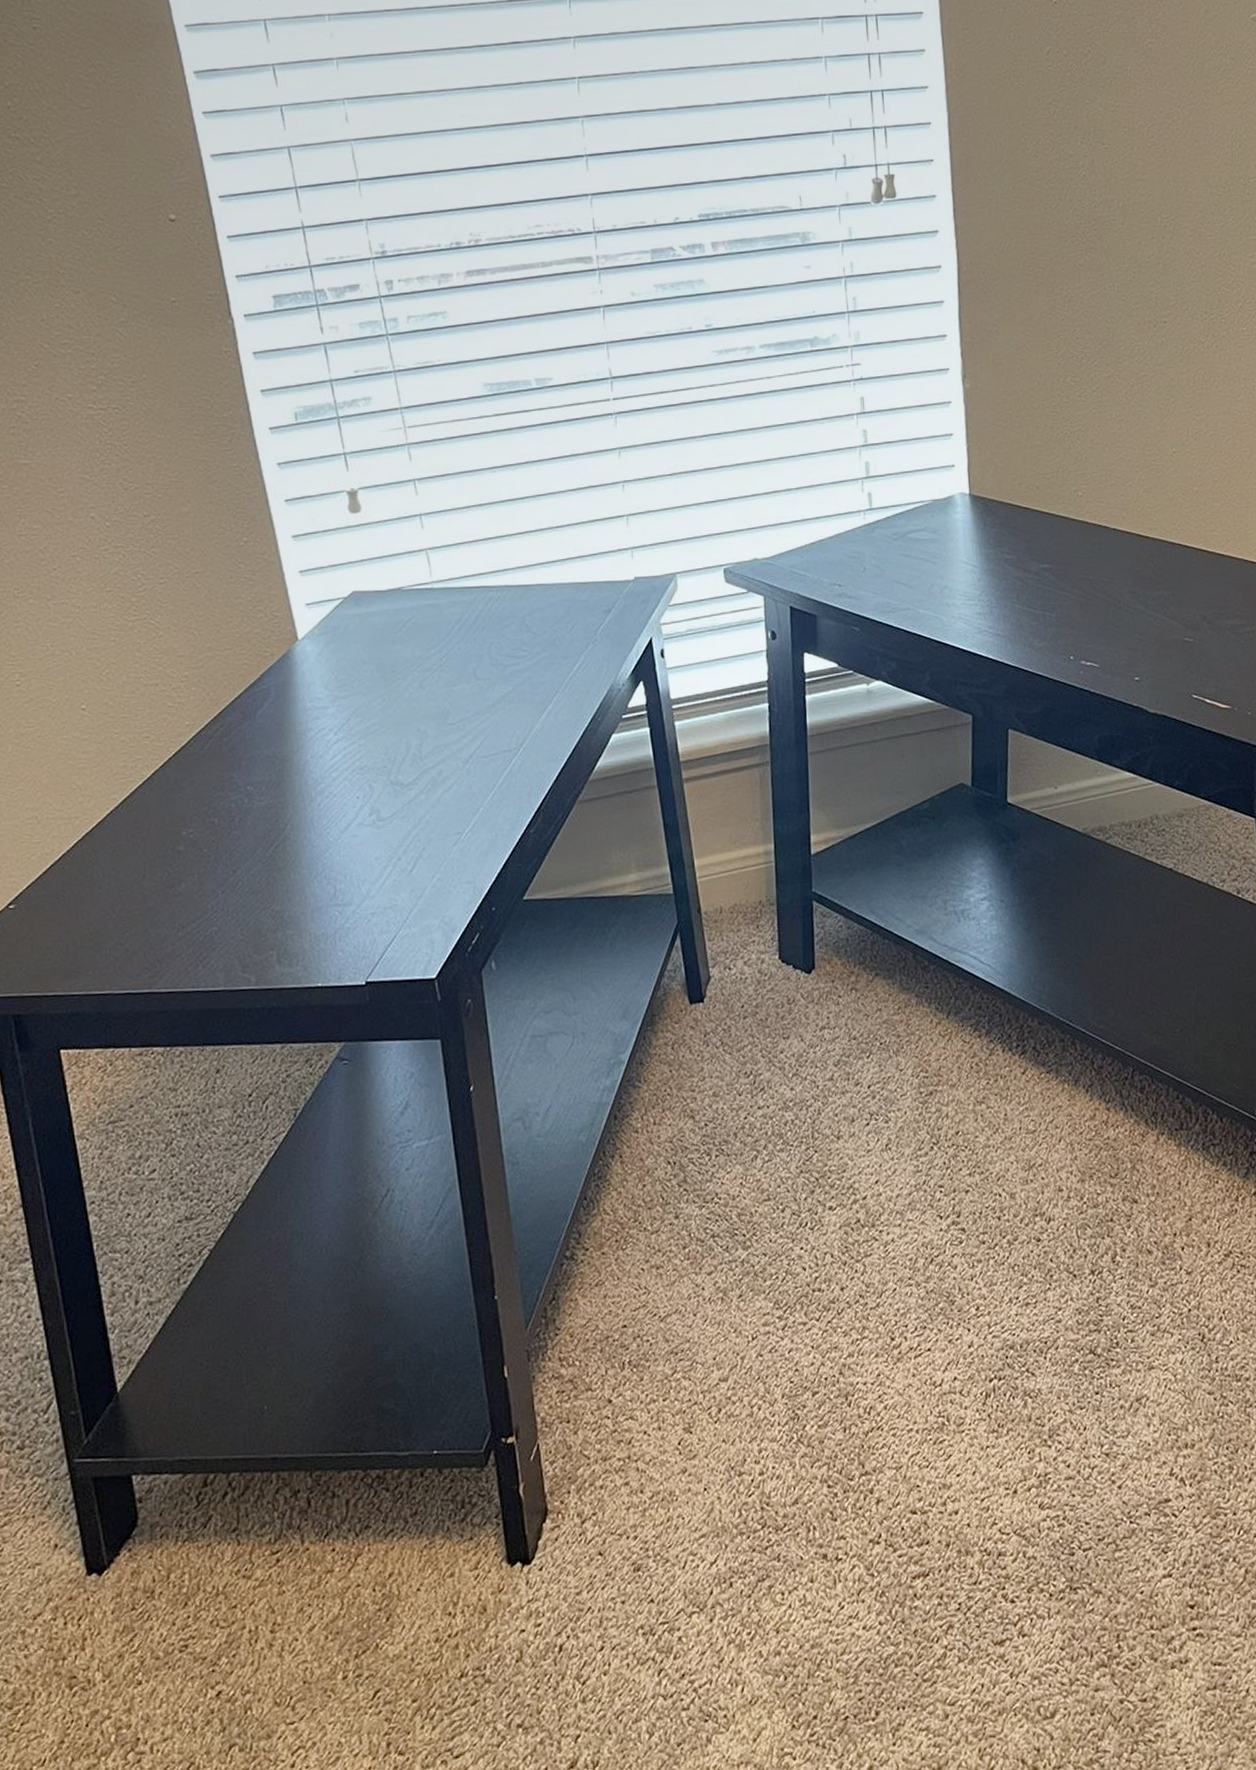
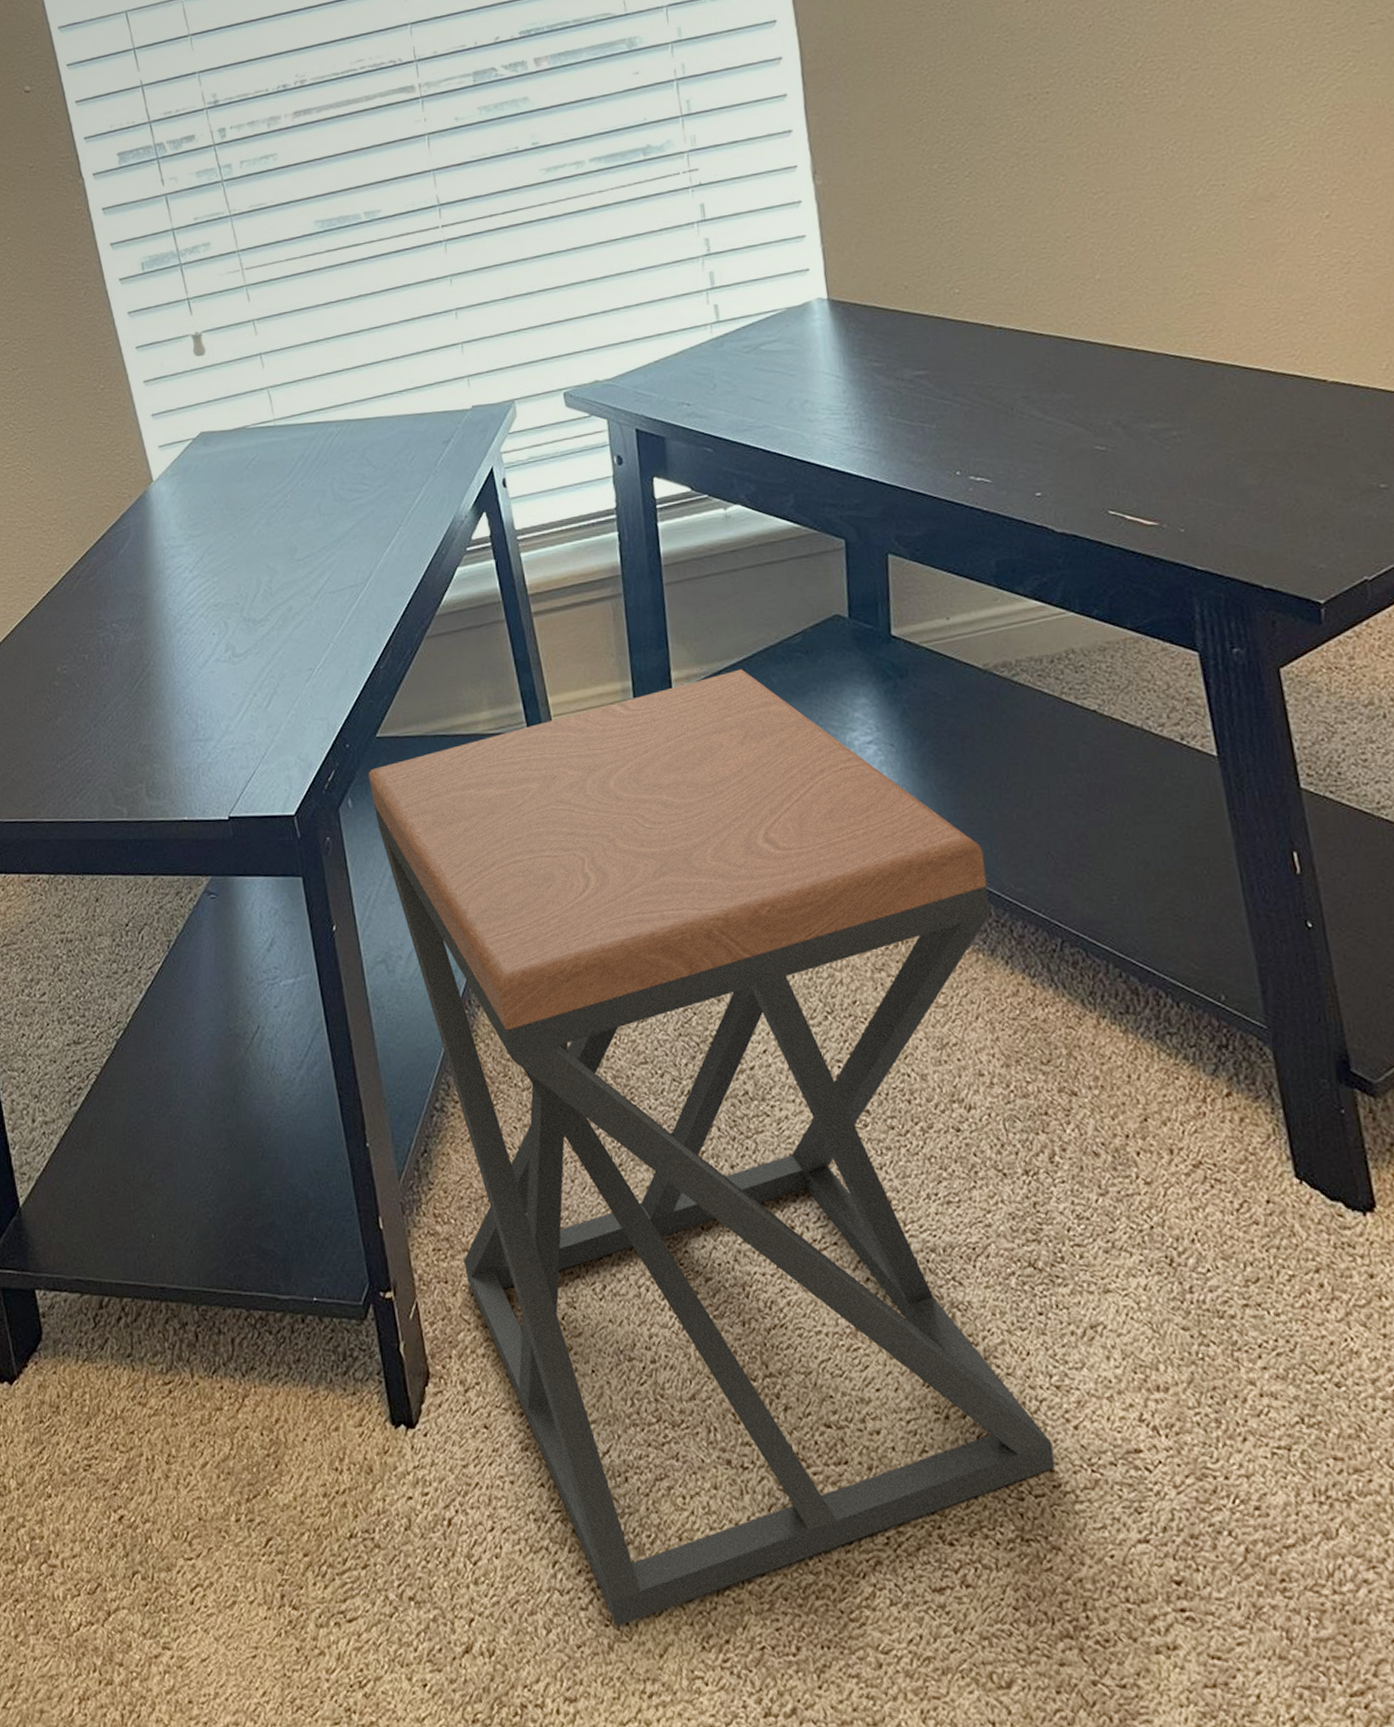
stool: none [514,833,1101,1720] -> present [369,669,1056,1626]

